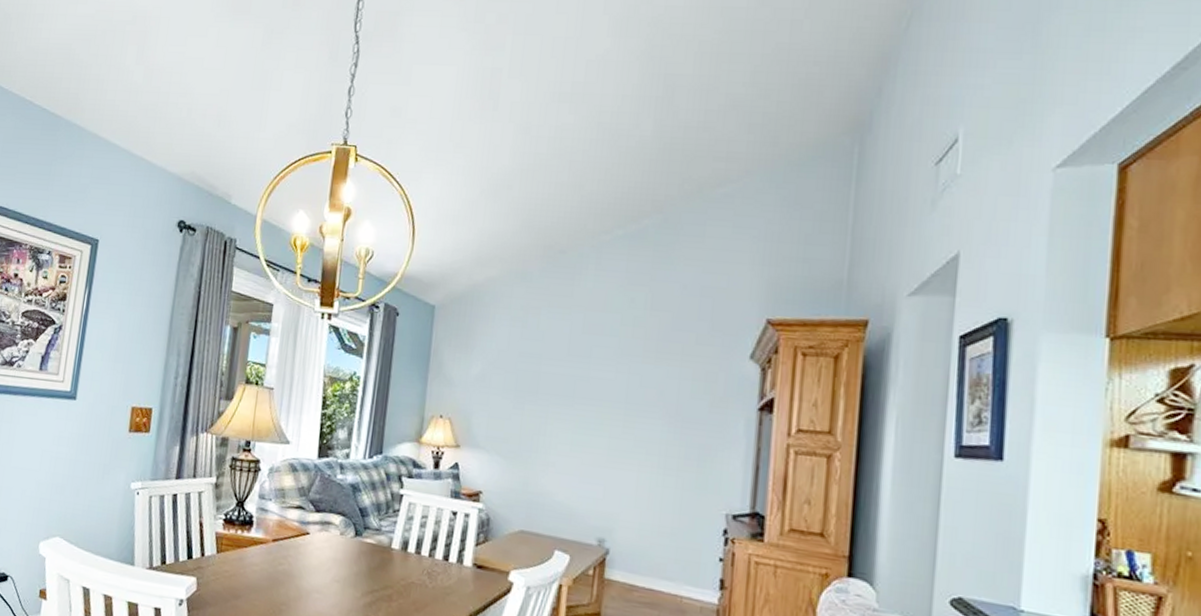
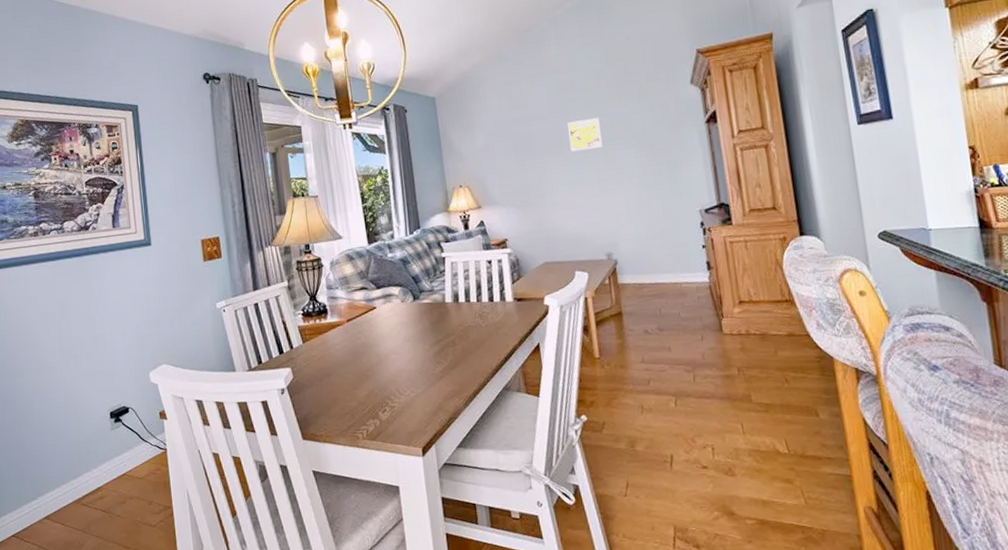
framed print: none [582,370,626,410] -> present [567,117,602,152]

